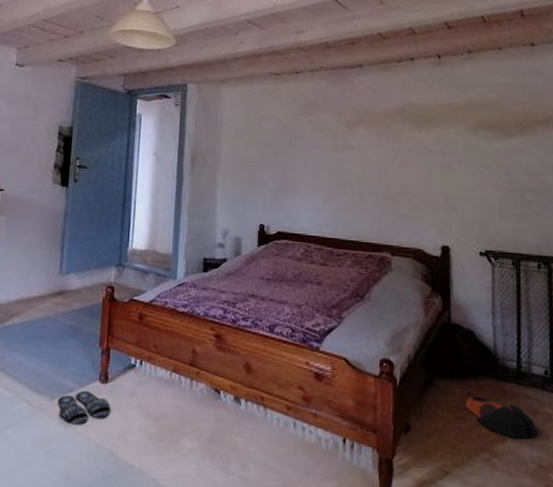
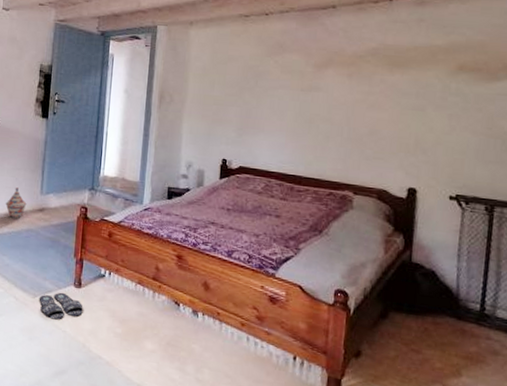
woven basket: none [17,268,43,305] -> present [5,187,27,218]
bag: present [464,396,538,440] -> none [419,331,497,378]

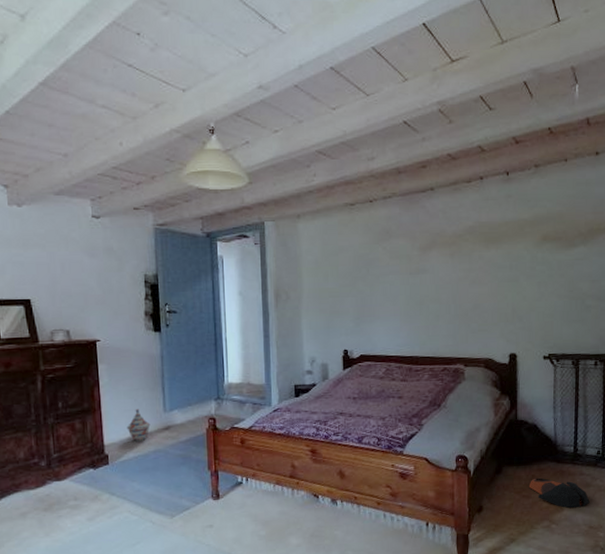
slippers: present [39,292,83,320] -> none [177,507,225,536]
bag: none [419,331,497,378] -> present [528,478,590,508]

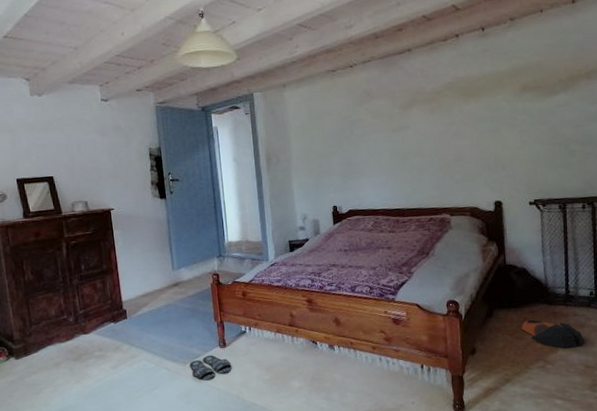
woven basket: present [127,409,151,441] -> none [141,268,162,297]
slippers: none [177,507,225,536] -> present [189,355,232,381]

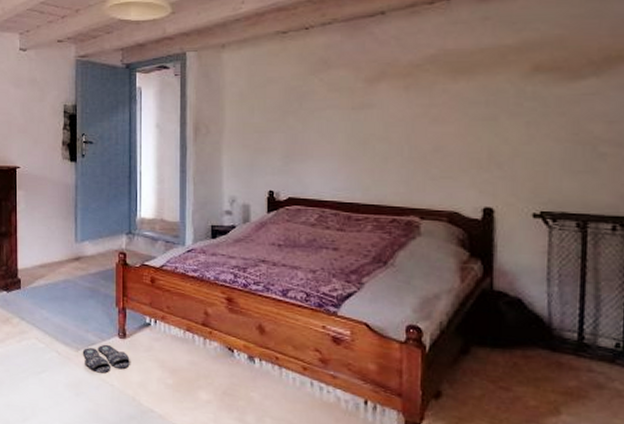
bag: present [521,319,585,348] -> none [508,366,603,415]

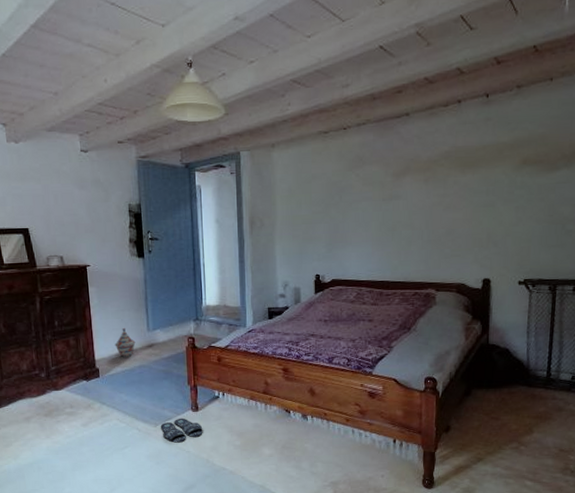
woven basket: none [39,237,62,269] -> present [115,328,136,357]

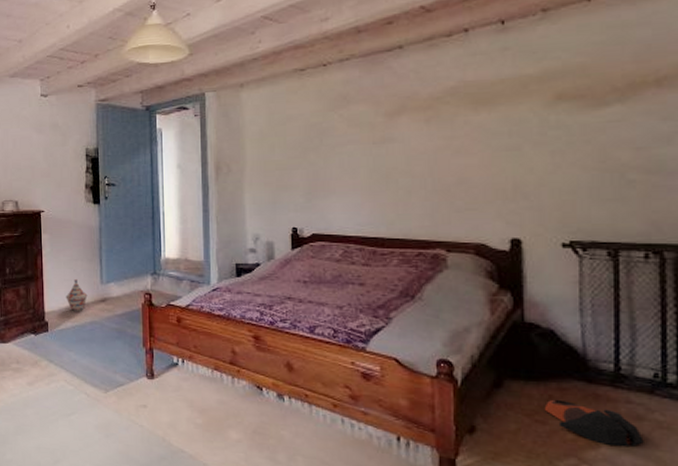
slippers: present [160,418,203,443] -> none [111,385,159,414]
bag: none [498,401,562,431] -> present [544,399,644,448]

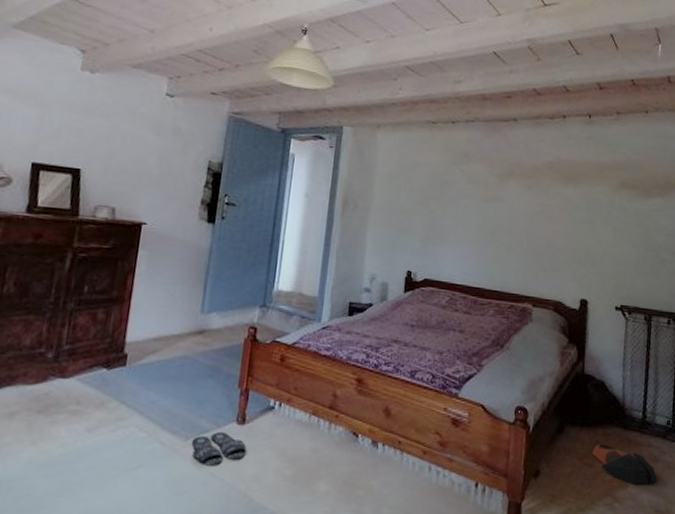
woven basket: present [65,279,88,311] -> none [155,306,183,343]
slippers: none [111,385,159,414] -> present [191,431,247,466]

